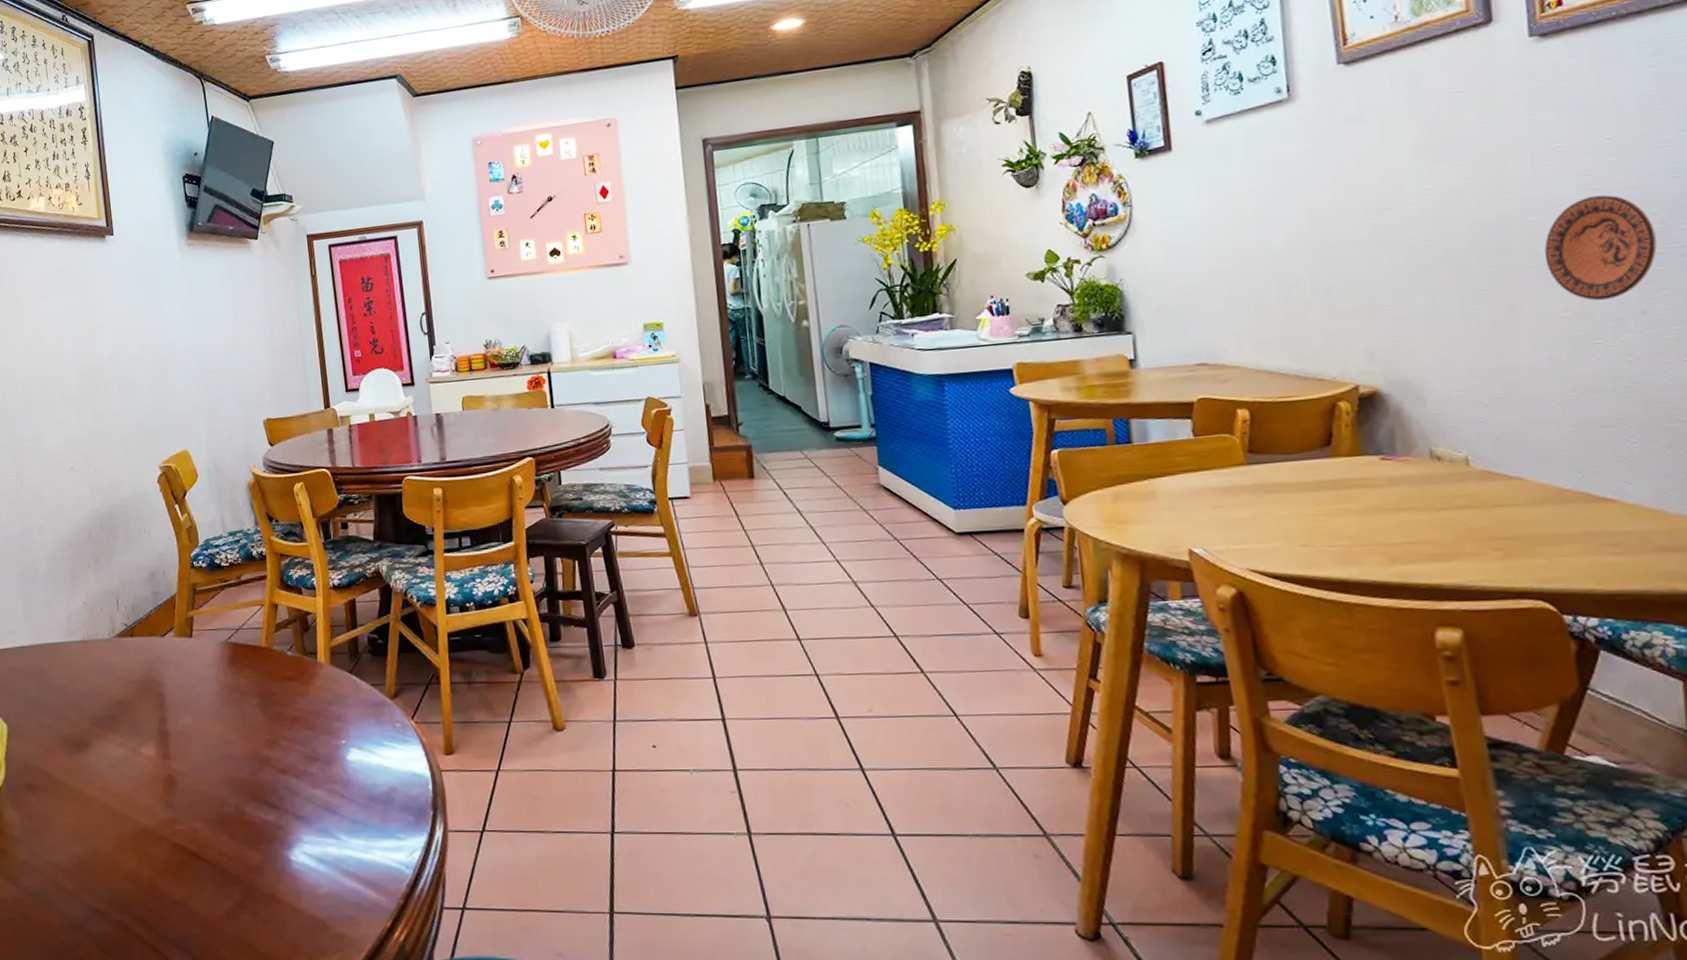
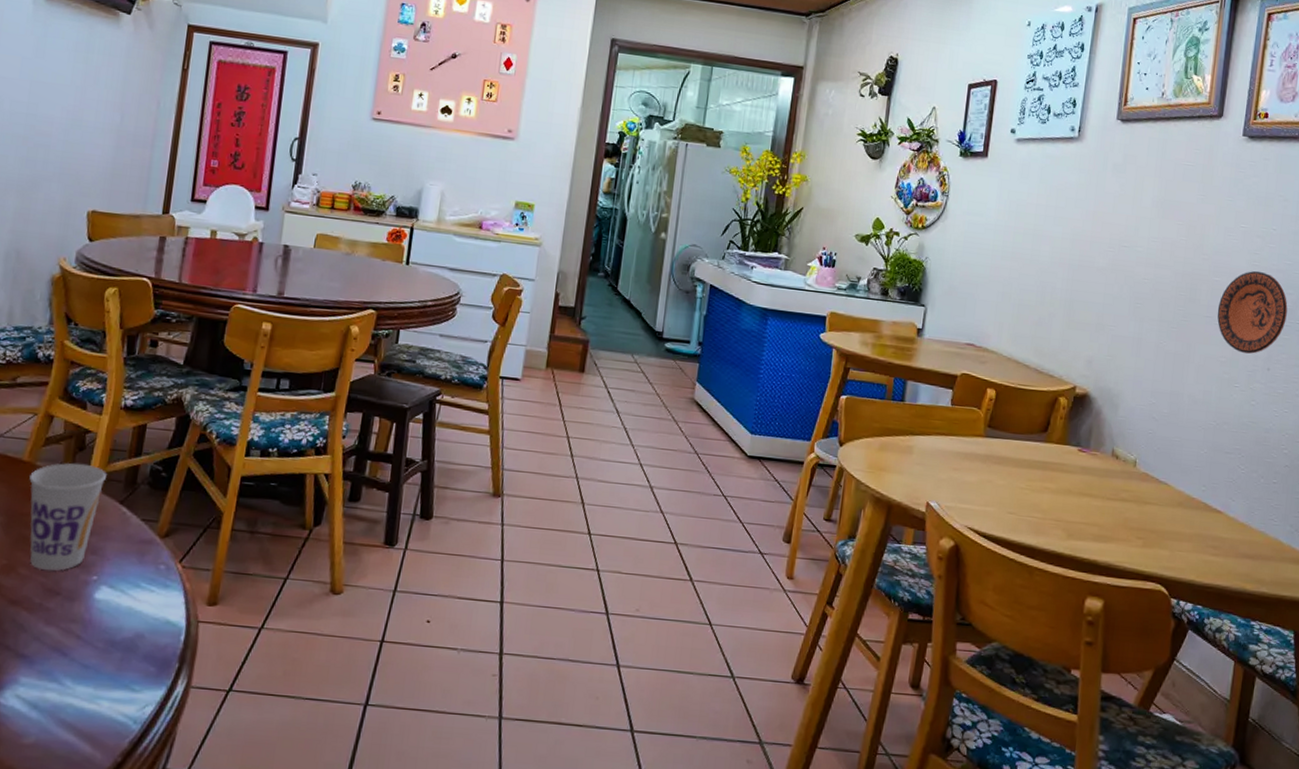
cup: none [270,642,333,740] -> present [29,463,107,571]

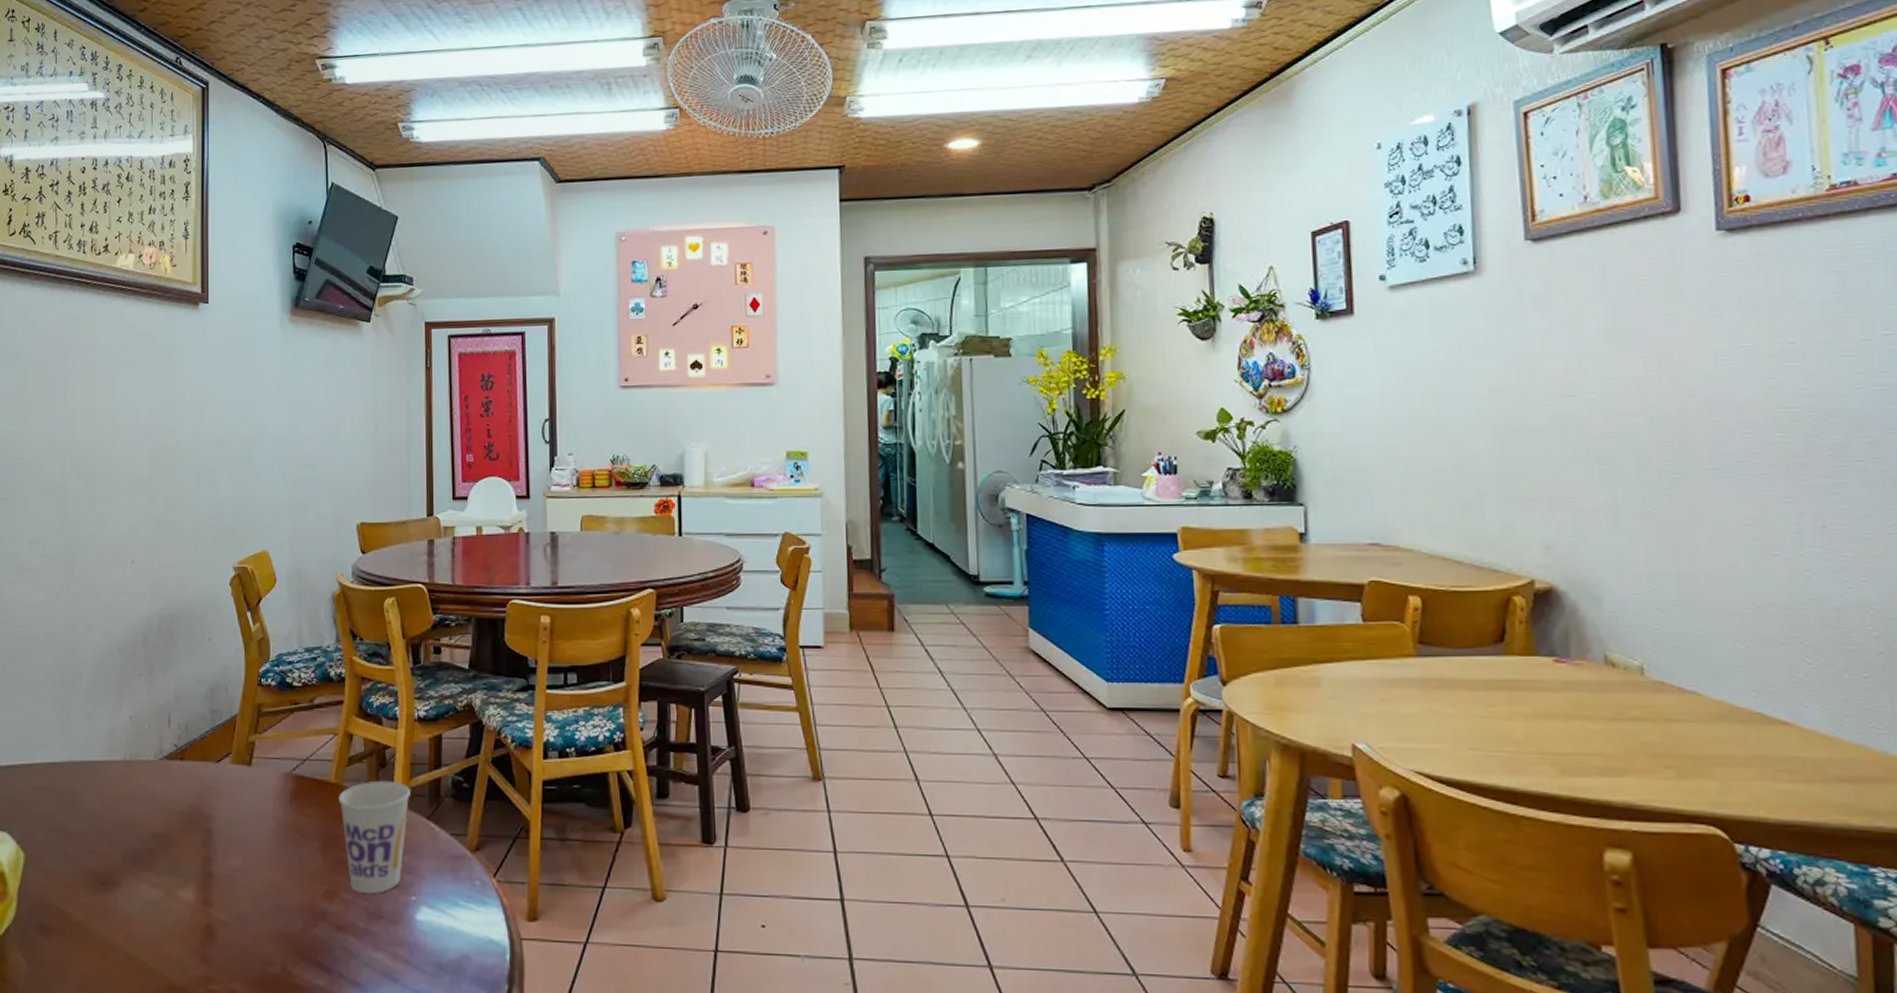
decorative plate: present [1217,270,1288,354] -> none [1725,400,1838,510]

